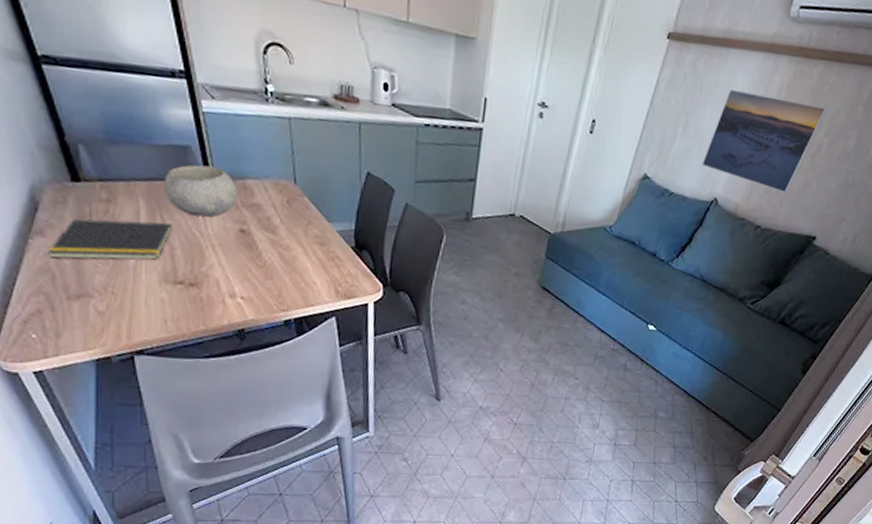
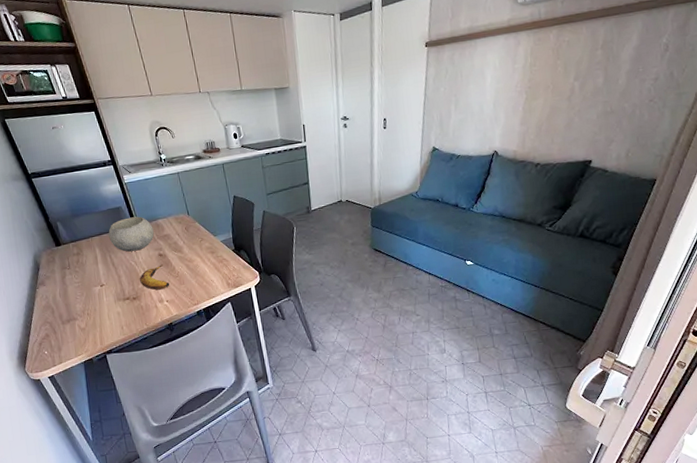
notepad: present [47,219,172,260] -> none [48,260,118,299]
banana: none [203,245,250,281] -> present [139,264,170,290]
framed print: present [702,89,828,193] -> none [477,59,571,133]

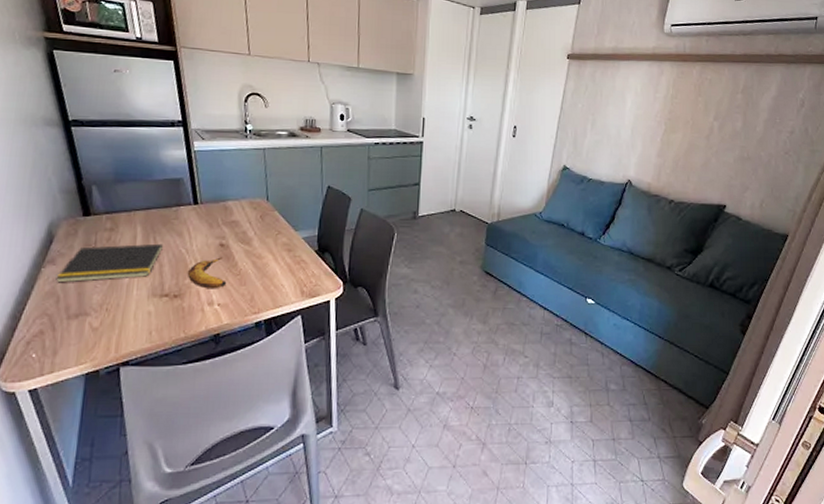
notepad: none [48,260,118,299] -> present [56,243,163,283]
bowl: present [108,216,154,252] -> none [158,193,219,236]

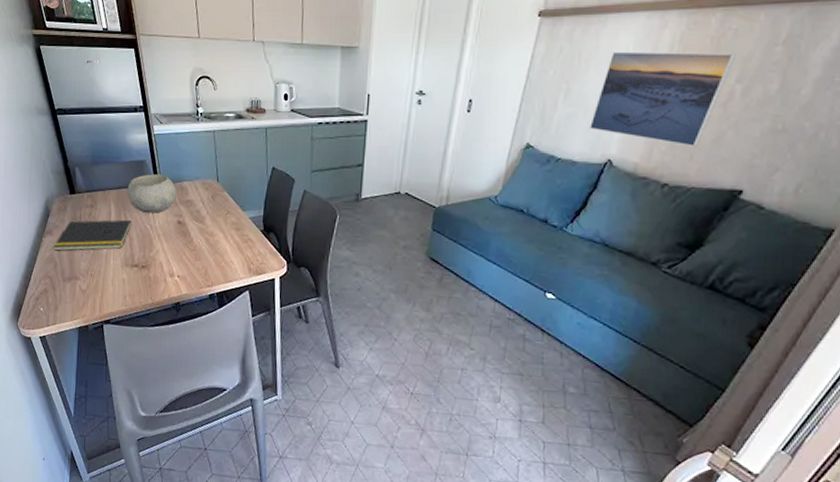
bowl: none [158,193,219,236] -> present [127,174,177,213]
banana: present [187,257,227,289] -> none [152,233,184,263]
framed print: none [613,91,712,170] -> present [590,51,735,146]

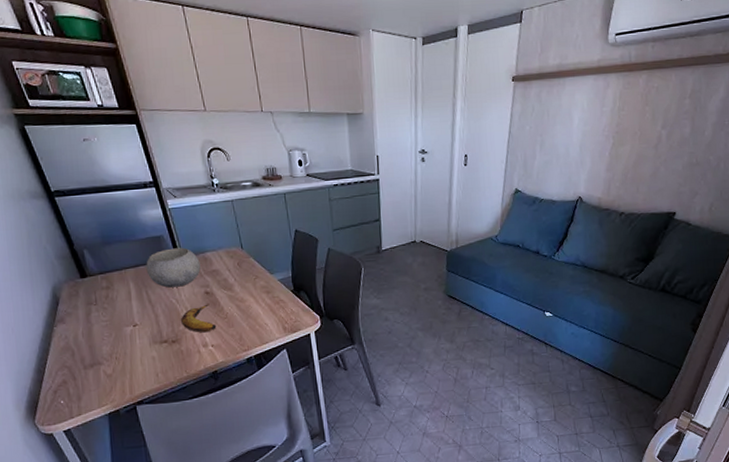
notepad: present [53,219,132,251] -> none [67,296,155,339]
banana: none [152,233,184,263] -> present [180,304,217,333]
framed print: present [590,51,735,146] -> none [562,106,659,181]

